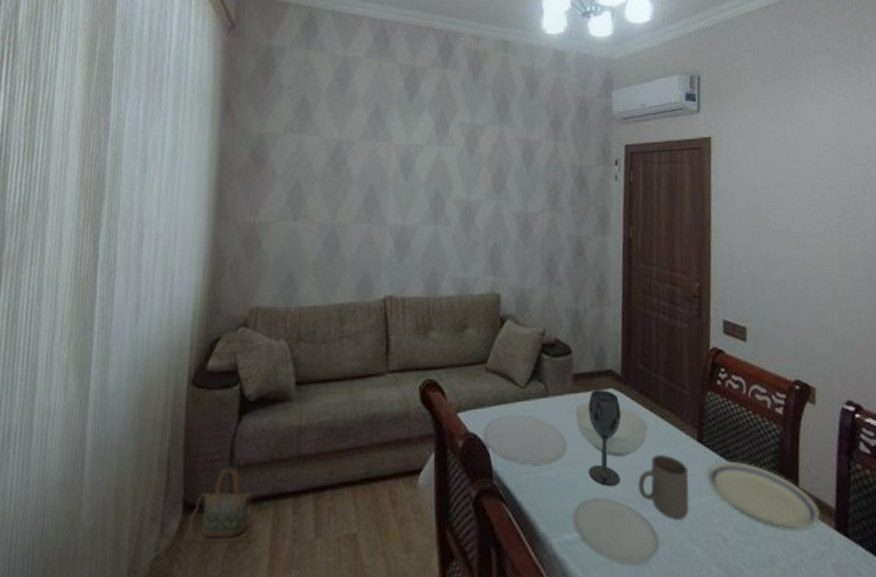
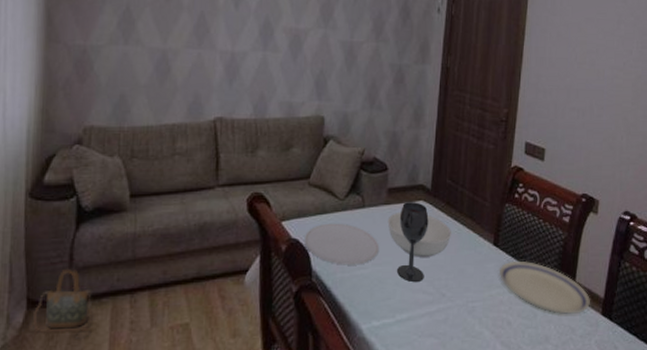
plate: present [573,497,660,564] -> none [381,291,454,343]
cup: present [638,455,689,519] -> none [439,256,484,308]

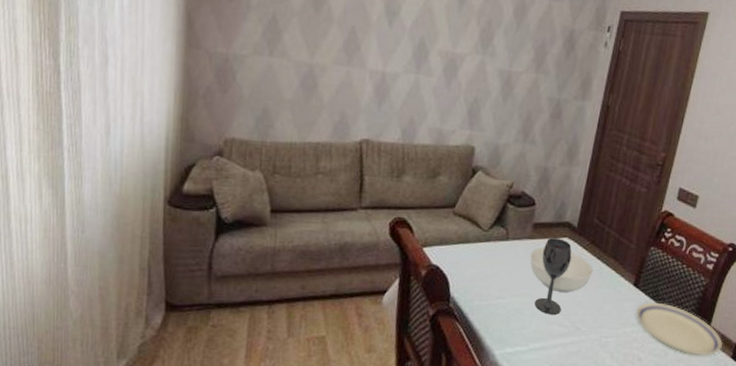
handbag: present [33,268,93,339] -> none [171,276,230,343]
plate: present [304,223,379,265] -> none [444,252,519,295]

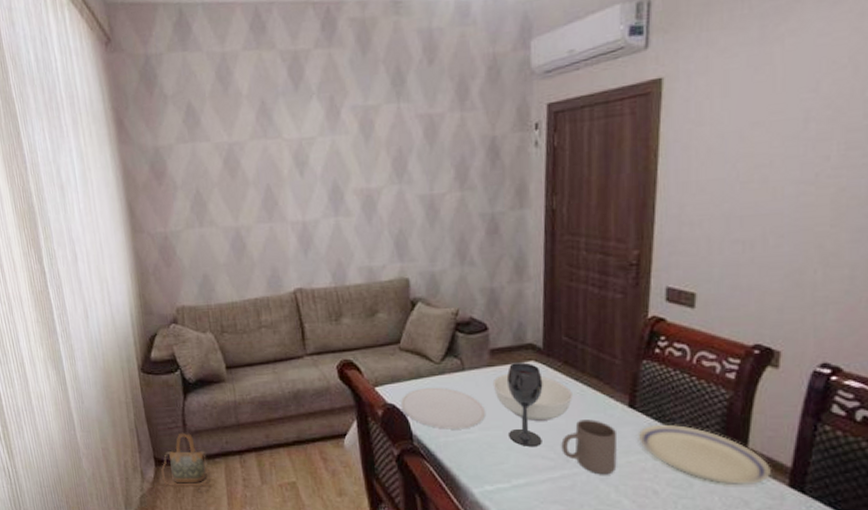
handbag: none [171,276,230,343] -> present [161,432,210,492]
plate: none [444,252,519,295] -> present [400,387,485,430]
cup: none [575,294,621,343] -> present [561,419,618,475]

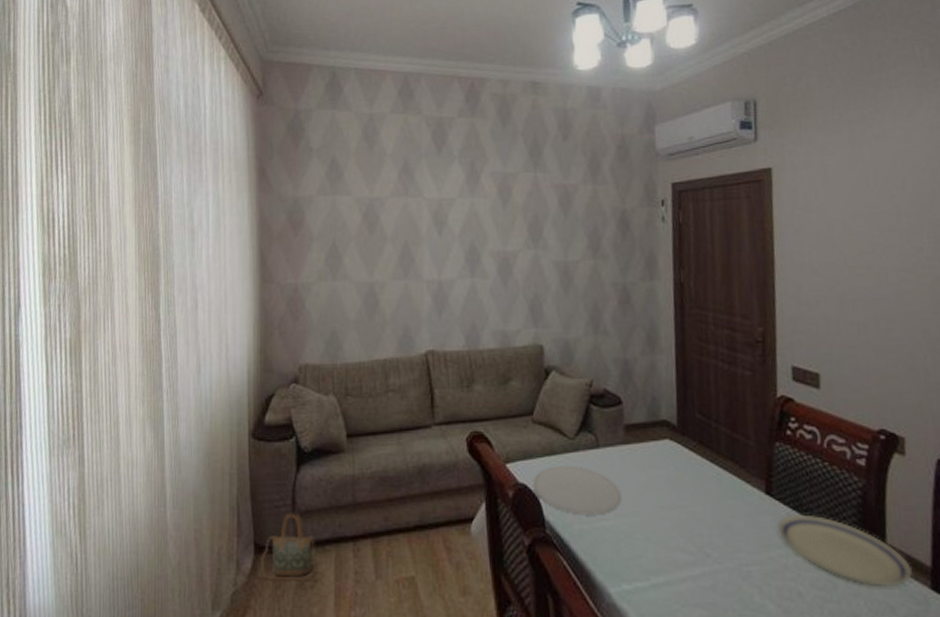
bowl: present [492,373,572,422] -> none [628,452,709,509]
wine glass: present [506,362,543,448] -> none [642,441,681,539]
cup: present [561,419,618,475] -> none [700,507,759,573]

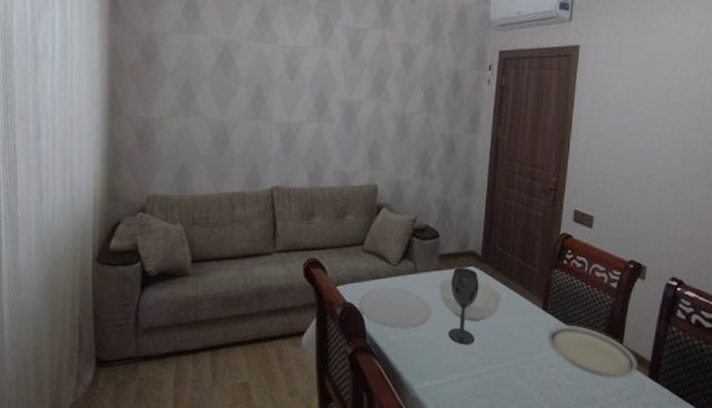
handbag: present [261,512,317,589] -> none [102,329,157,396]
bowl: none [628,452,709,509] -> present [439,277,501,322]
wine glass: none [642,441,681,539] -> present [448,268,479,345]

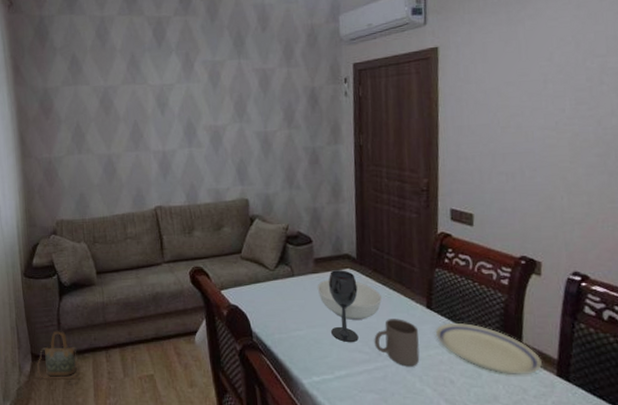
handbag: none [102,329,157,396] -> present [37,330,79,385]
plate: present [358,288,430,328] -> none [242,290,312,328]
cup: none [489,320,533,370] -> present [374,319,420,367]

